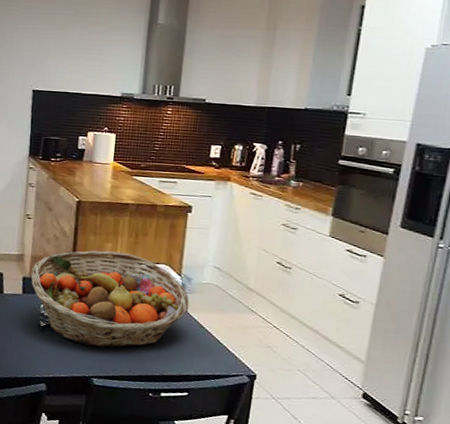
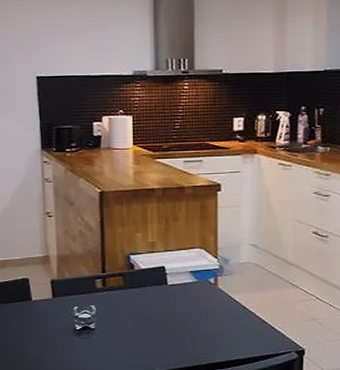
fruit basket: present [31,250,189,348] -> none [60,242,229,343]

